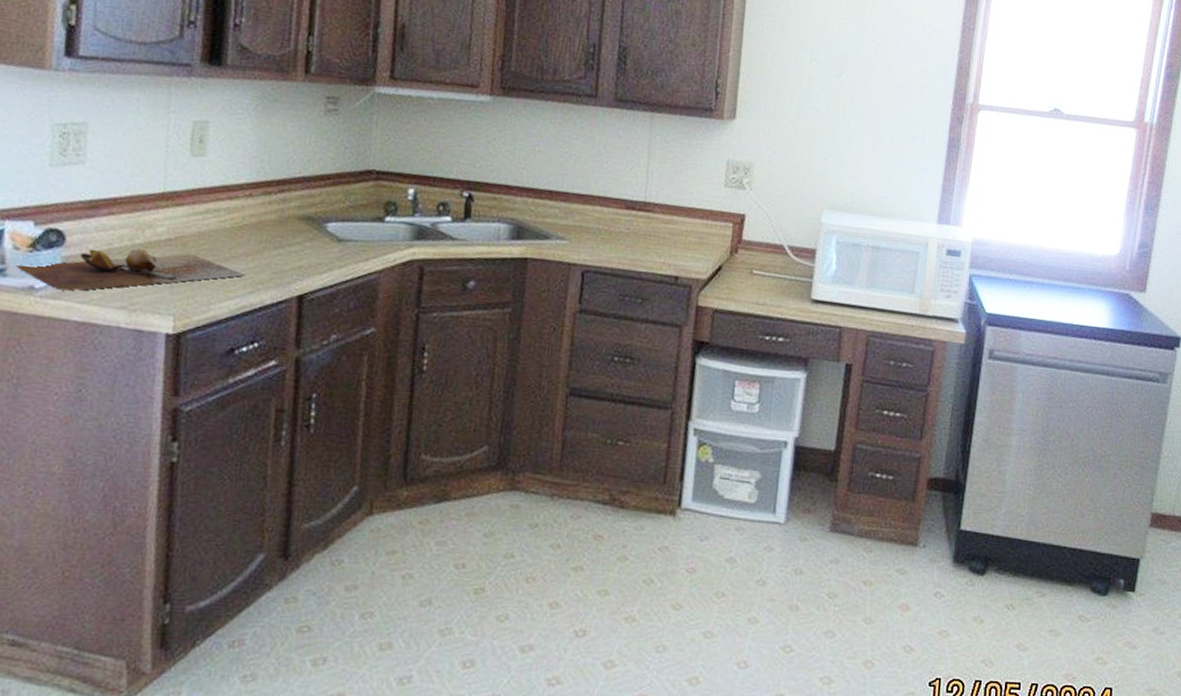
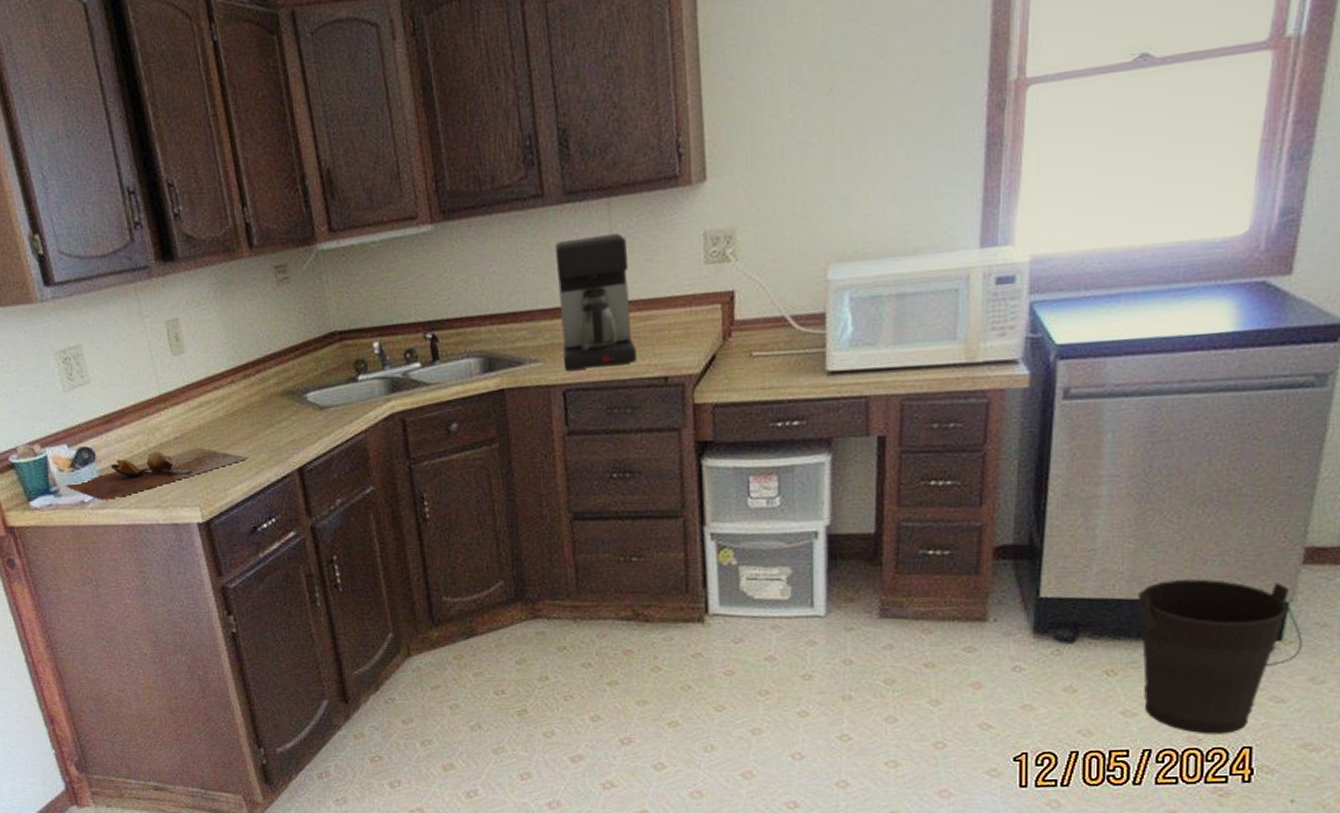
coffee maker: none [587,139,662,258] -> present [554,233,637,370]
bucket: none [1033,527,1149,674] -> present [1138,579,1303,734]

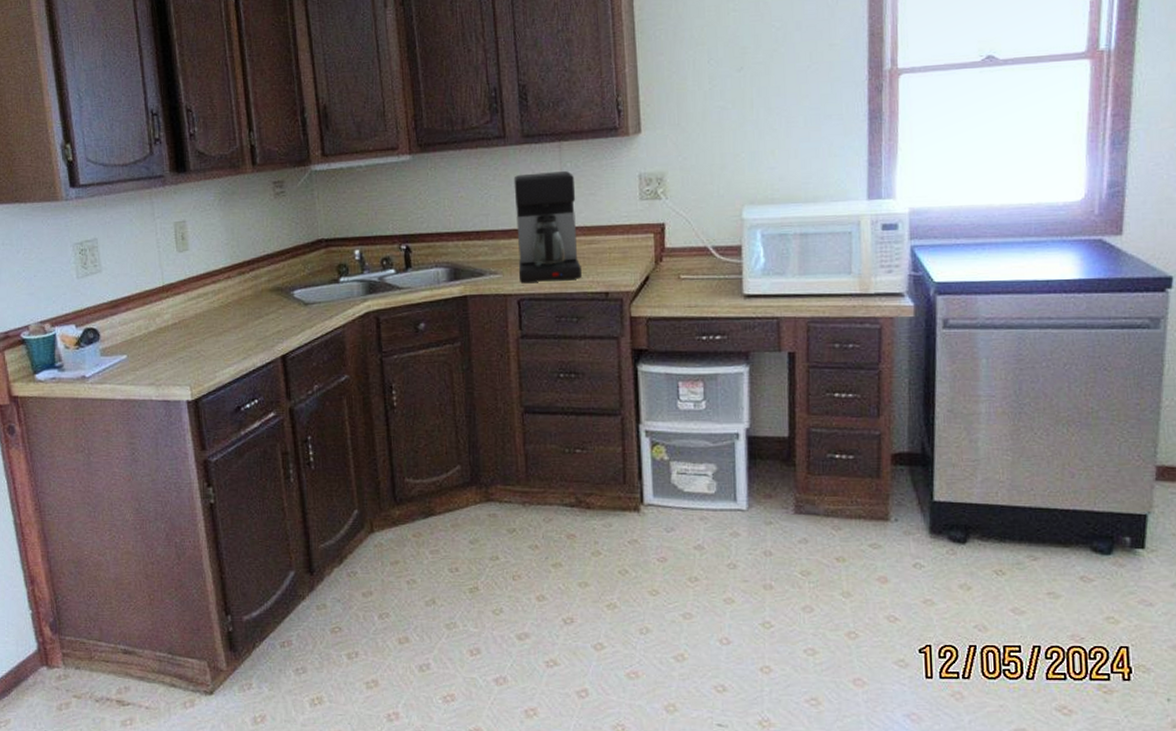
cutting board: present [65,448,248,500] -> none [69,334,237,376]
bucket: present [1138,579,1303,734] -> none [1018,490,1163,634]

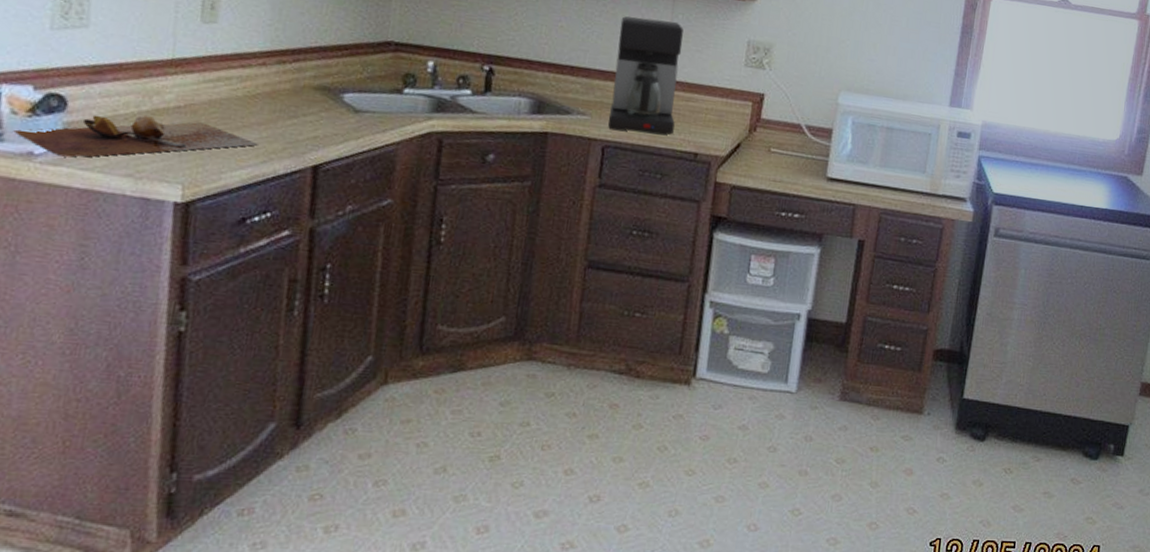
cutting board: none [69,334,237,376] -> present [13,114,258,158]

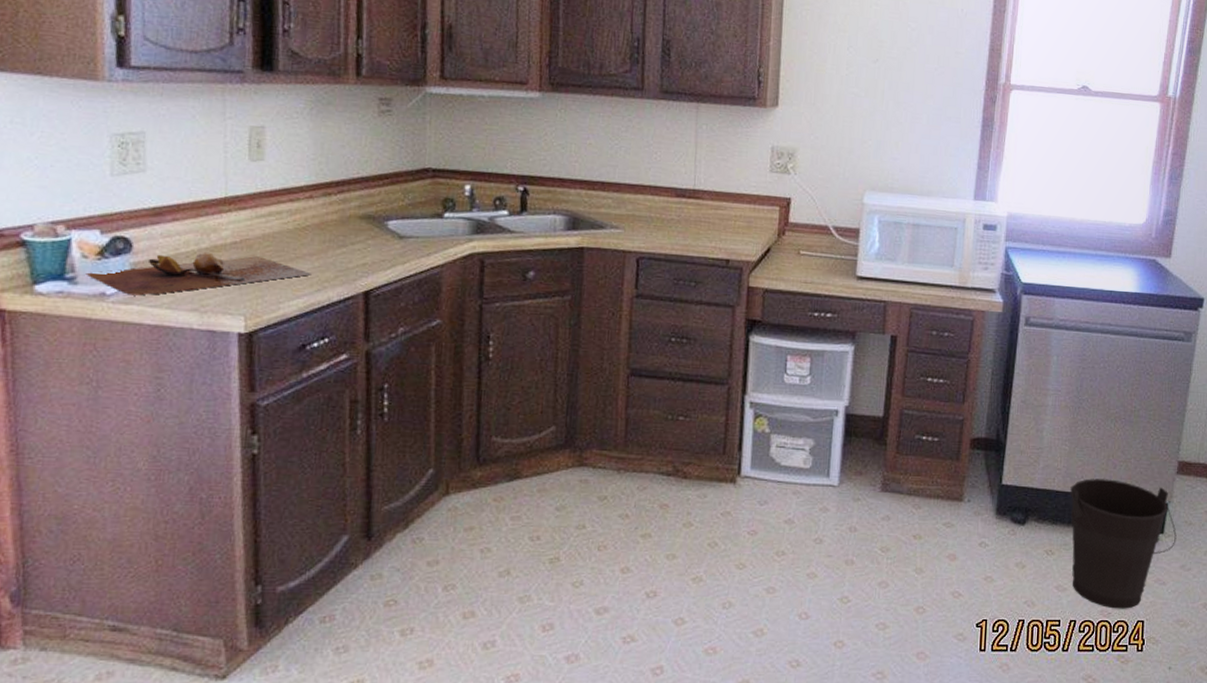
coffee maker: present [608,16,684,135] -> none [641,130,708,243]
bucket: none [1029,396,1137,533] -> present [1070,478,1177,609]

